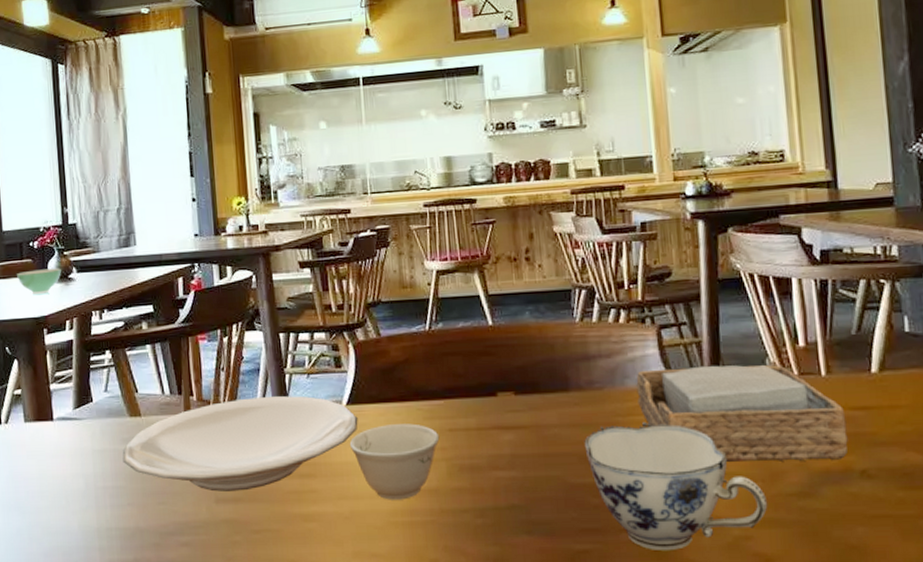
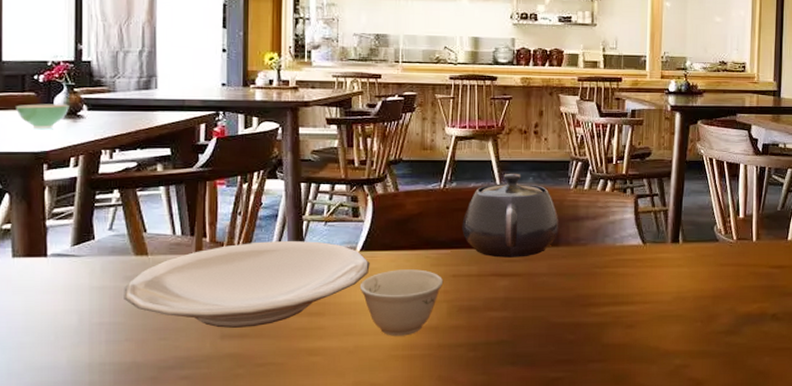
teapot: none [453,307,568,408] -> present [462,173,560,258]
teacup: present [584,421,768,552] -> none [567,273,704,378]
napkin holder: present [636,364,848,462] -> none [613,229,766,307]

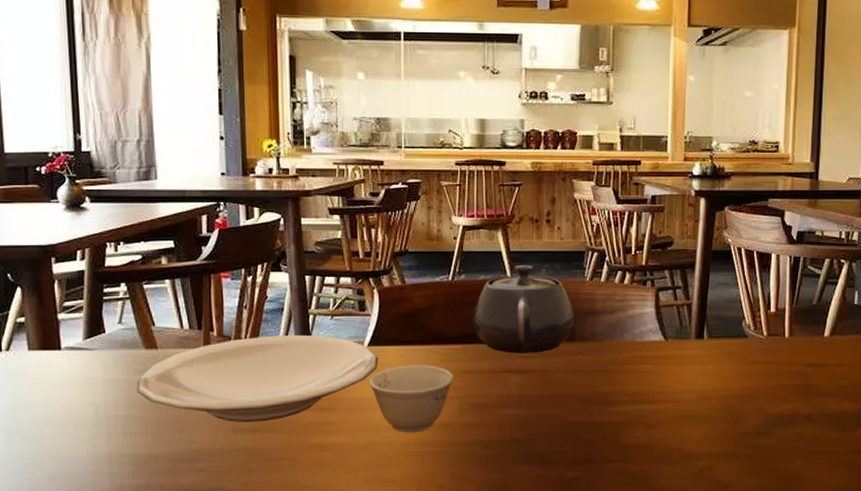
bowl: present [16,104,69,130] -> none [21,196,72,223]

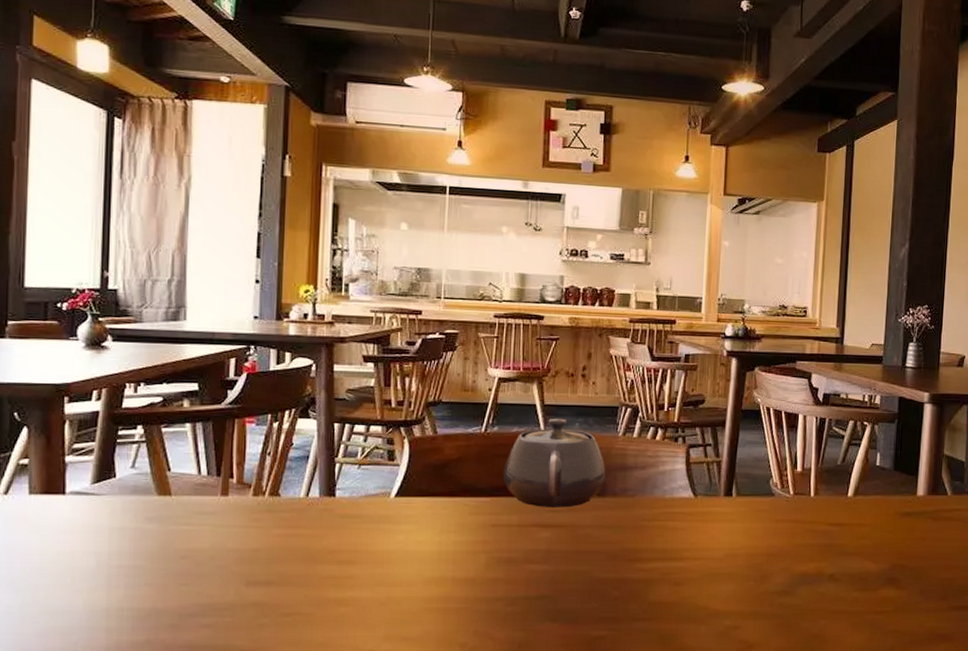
saucer: present [136,334,378,422] -> none [145,483,405,575]
teacup: present [368,365,454,433] -> none [393,517,482,588]

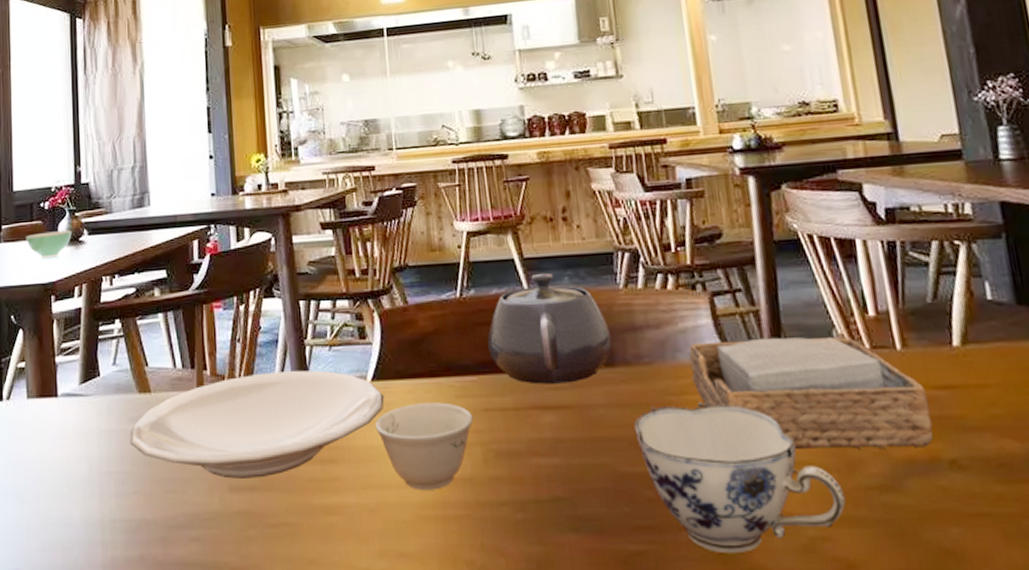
bowl: none [37,333,93,361] -> present [26,230,72,260]
saucer: none [145,483,405,575] -> present [129,370,384,479]
teacup: none [393,517,482,588] -> present [375,402,474,490]
teacup: none [612,526,756,638] -> present [634,401,847,554]
napkin holder: none [662,482,824,565] -> present [688,336,933,449]

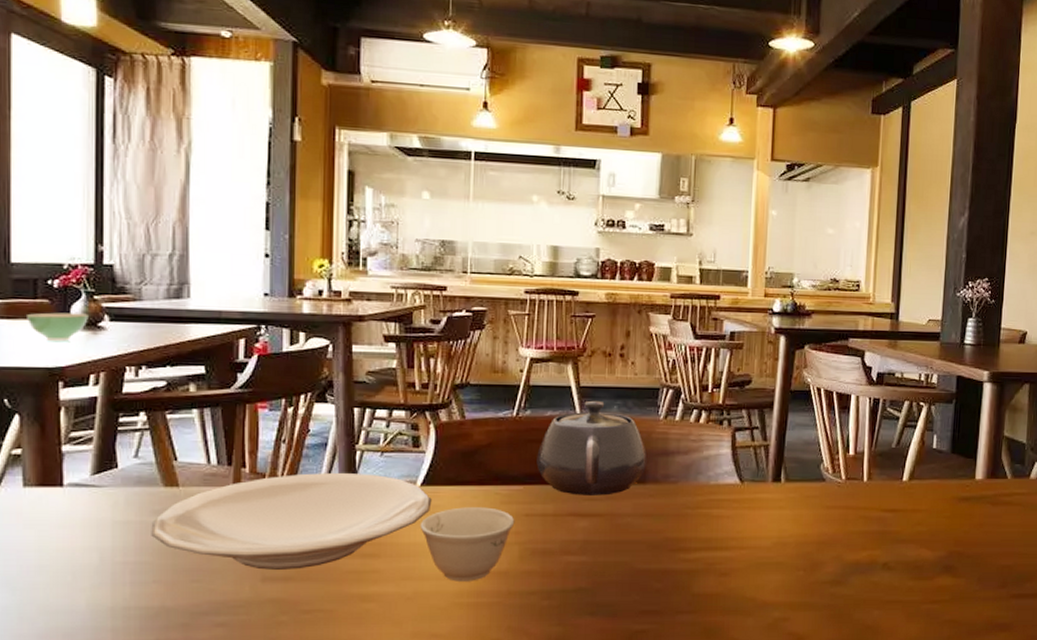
teacup: present [634,401,847,554] -> none [654,514,806,631]
napkin holder: present [688,336,933,449] -> none [707,467,878,554]

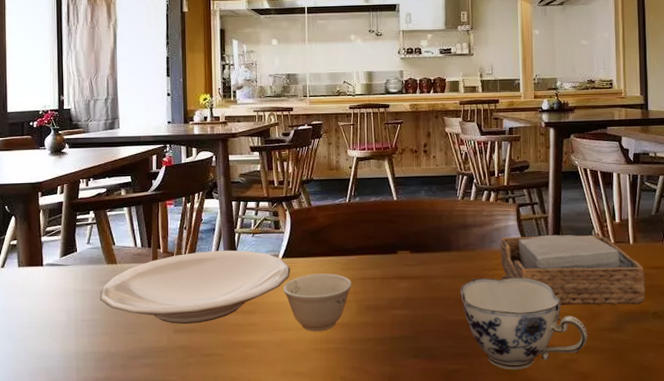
bowl: present [27,312,88,343] -> none [18,144,56,165]
teapot: present [536,400,648,496] -> none [366,187,451,262]
teacup: none [654,514,806,631] -> present [460,275,588,371]
napkin holder: none [707,467,878,554] -> present [500,234,646,305]

